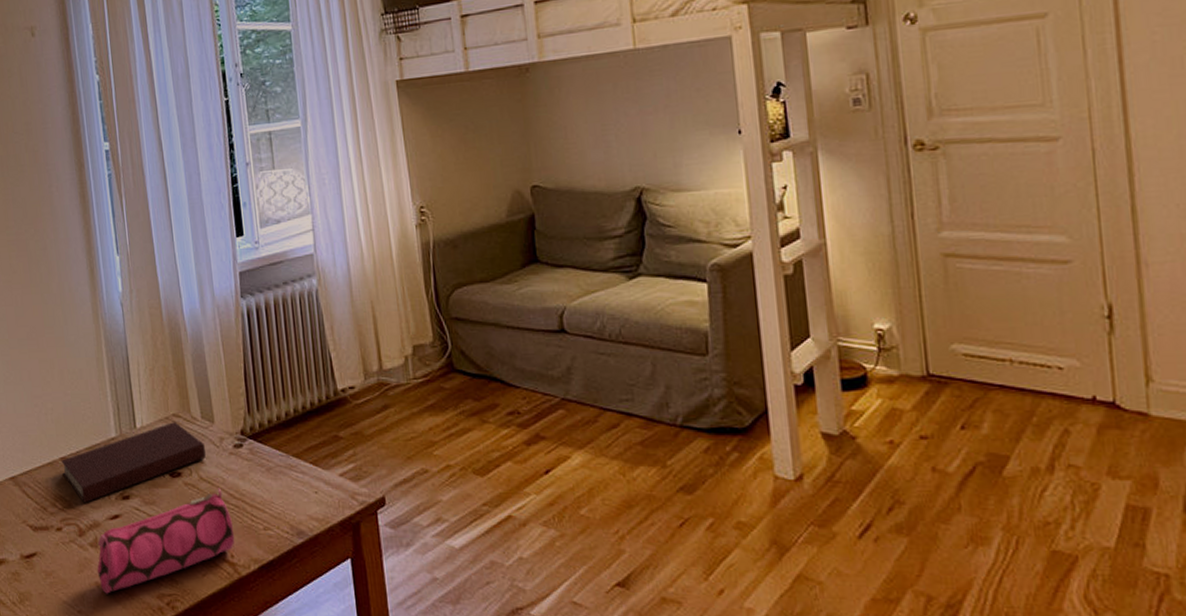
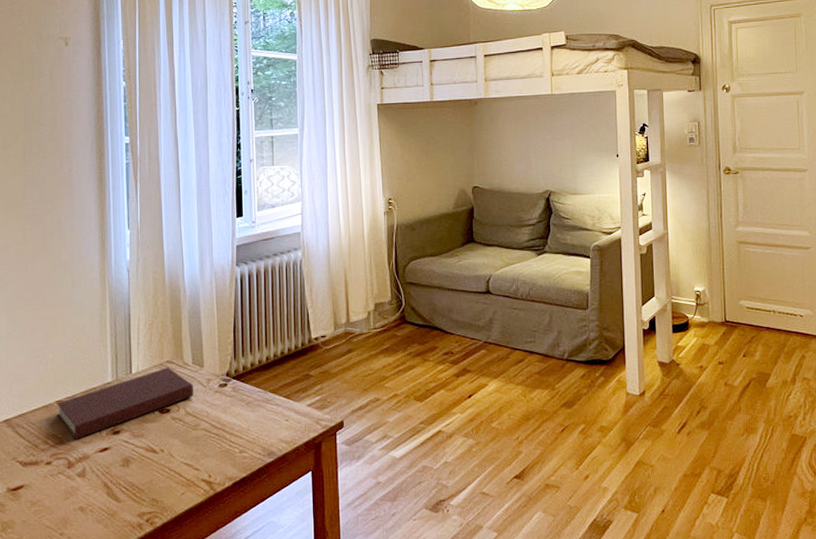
pencil case: present [97,488,235,594] -> none [83,420,213,517]

